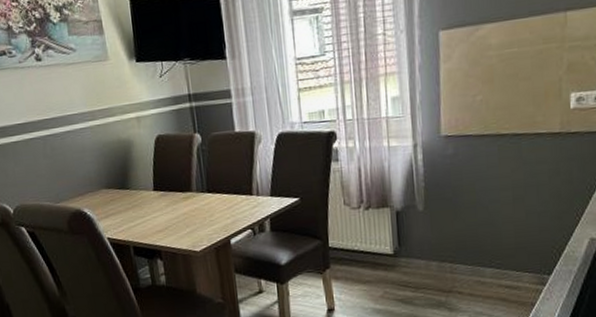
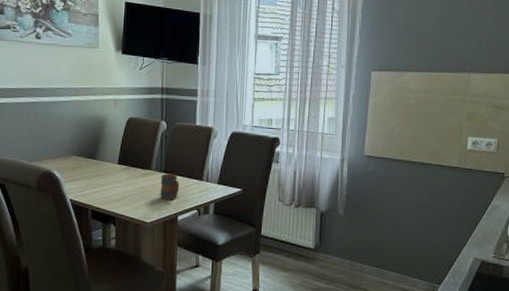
mug: none [204,192,227,224] -> present [160,173,179,201]

